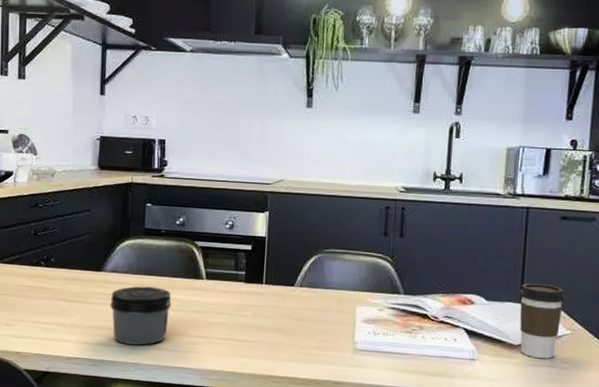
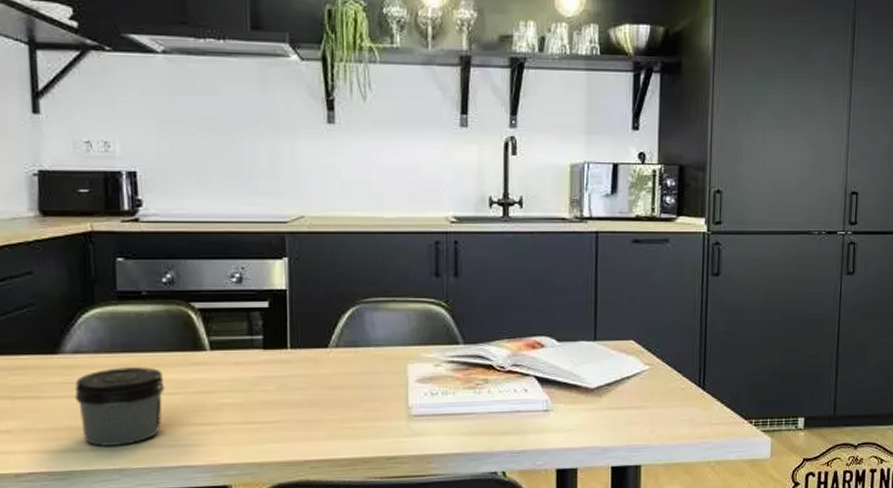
coffee cup: present [519,283,565,359] -> none [594,316,642,401]

